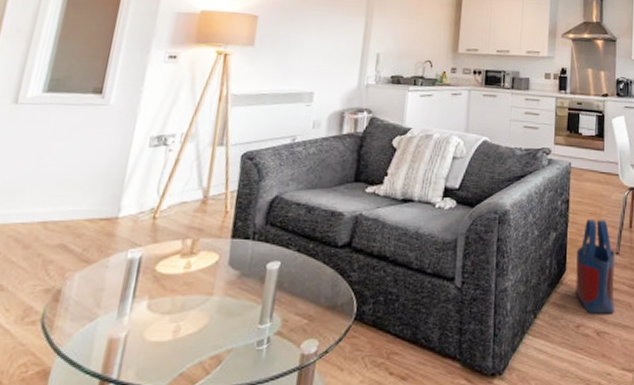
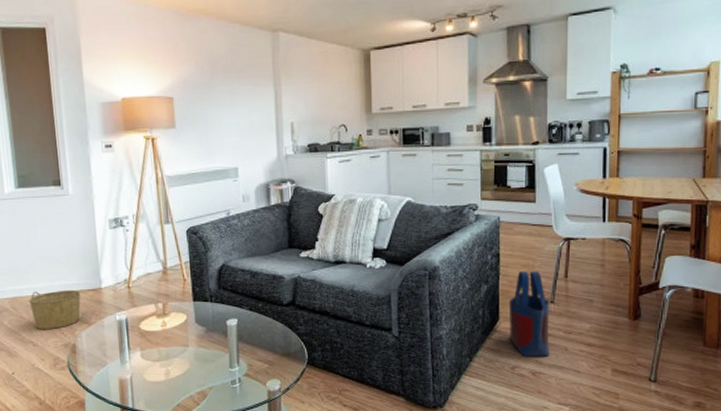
basket: none [12,217,90,270] -> present [28,289,81,330]

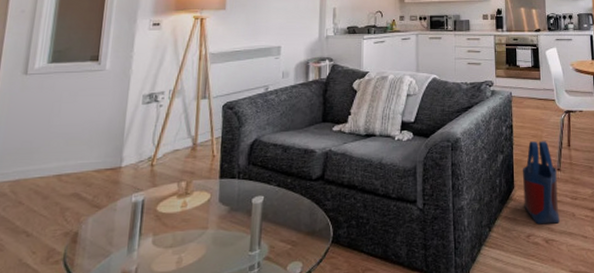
basket: present [28,289,81,330] -> none [33,169,97,217]

